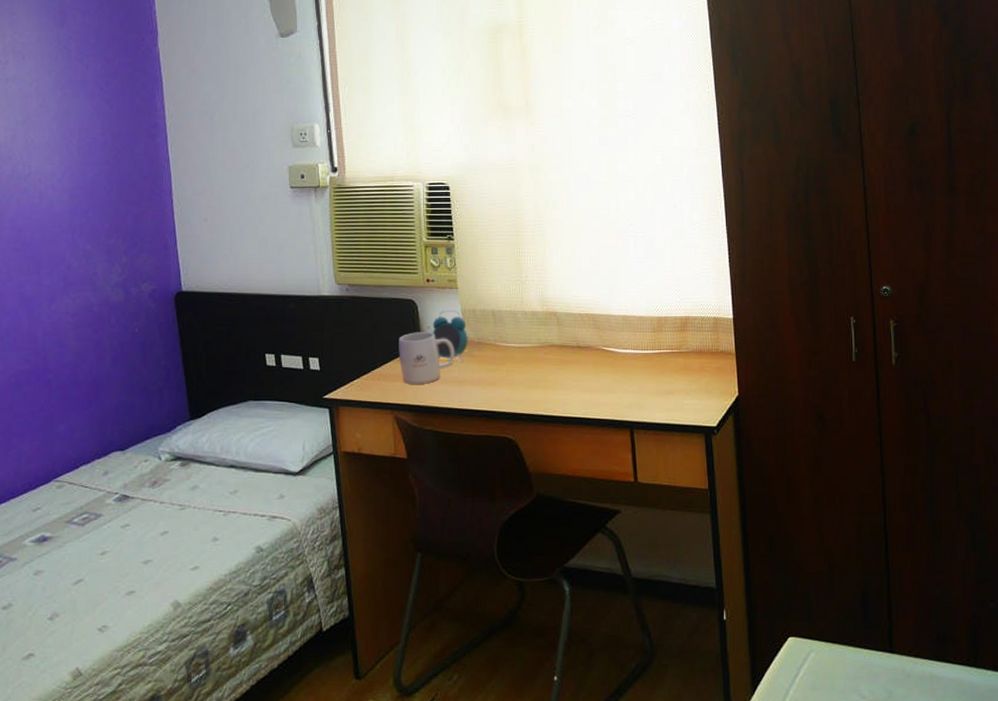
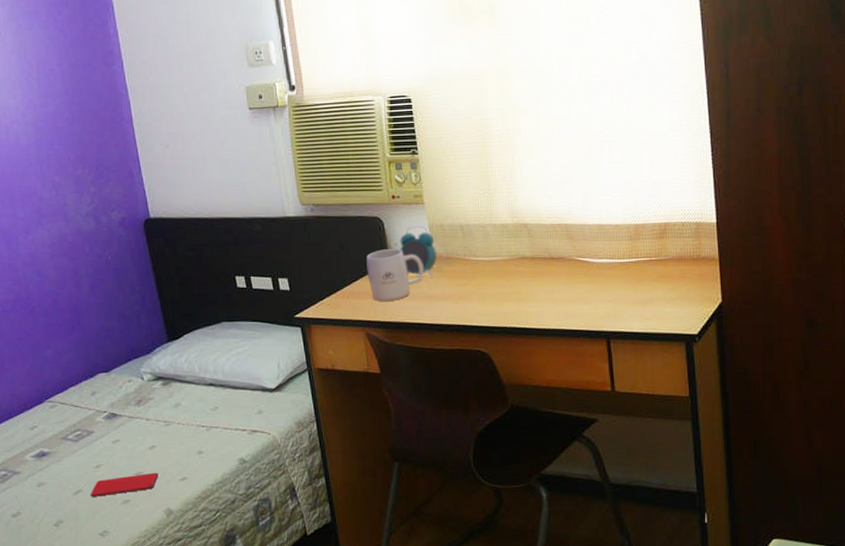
phone: none [91,560,169,587] -> present [90,472,159,497]

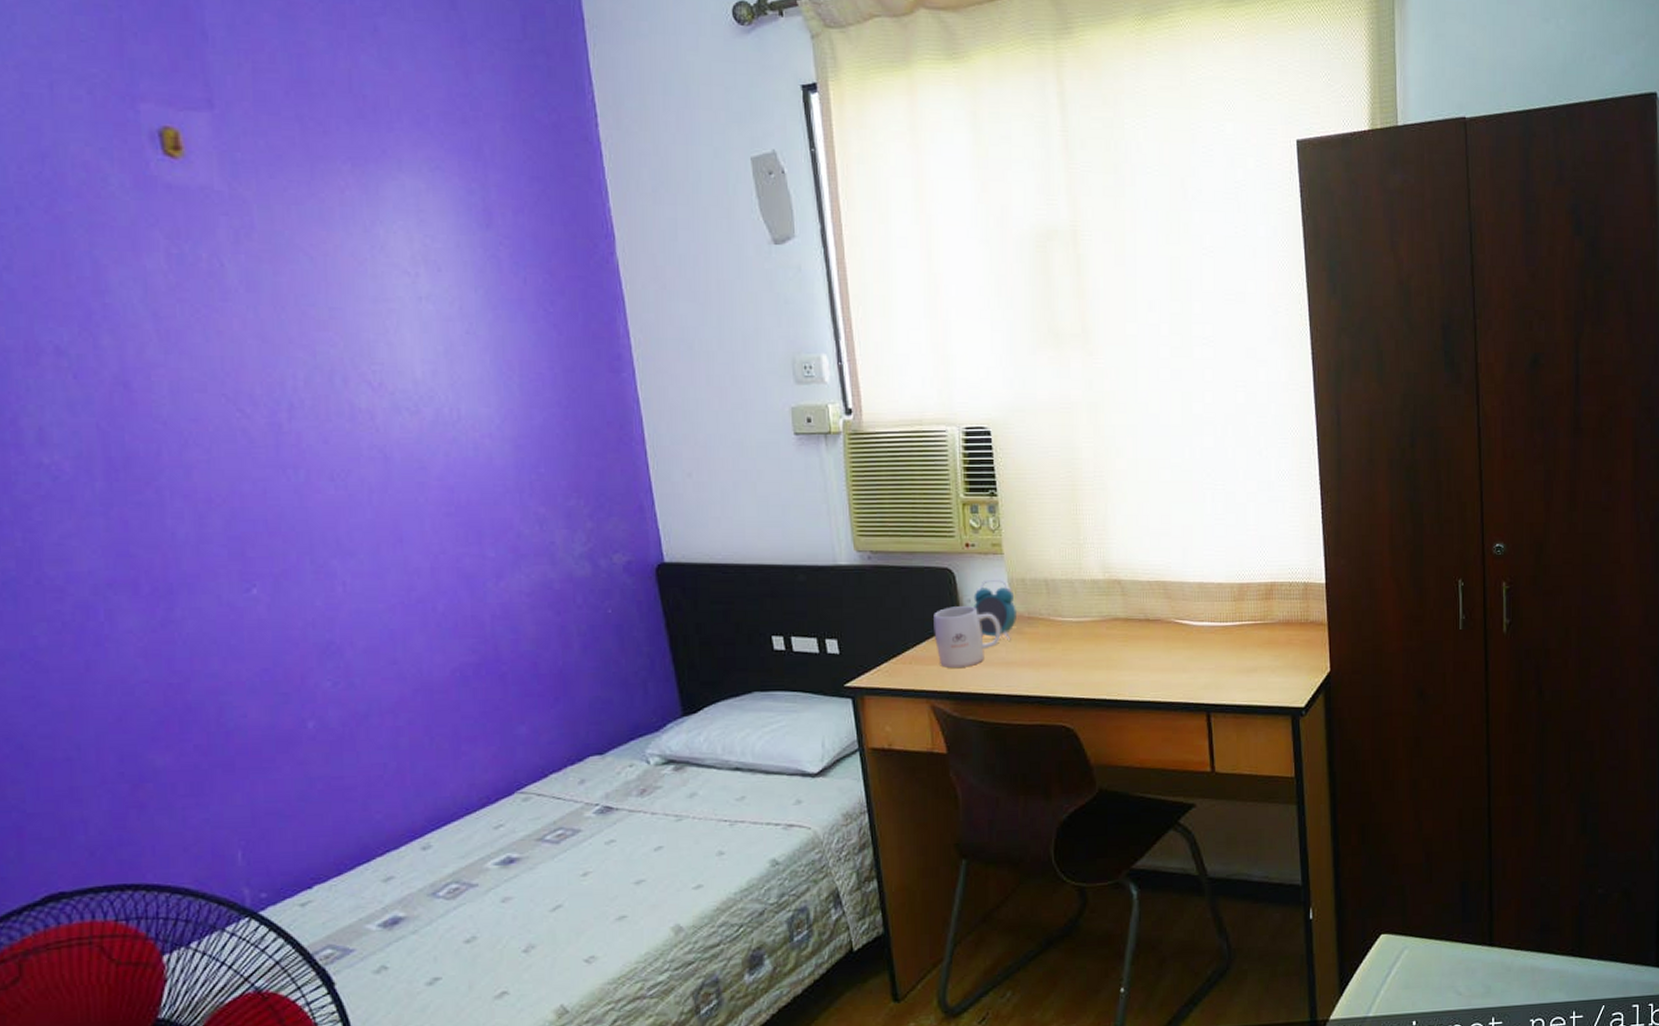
phone: present [90,472,159,497] -> none [573,879,666,913]

